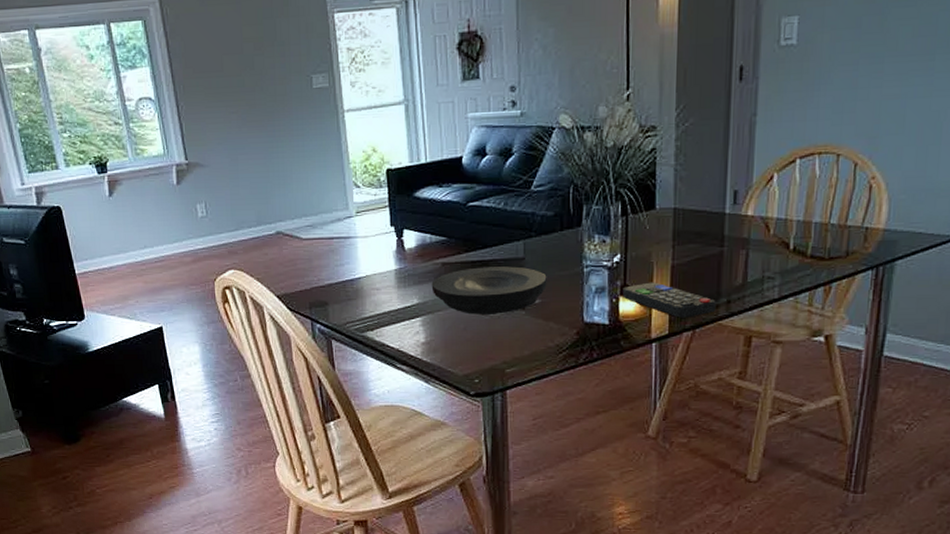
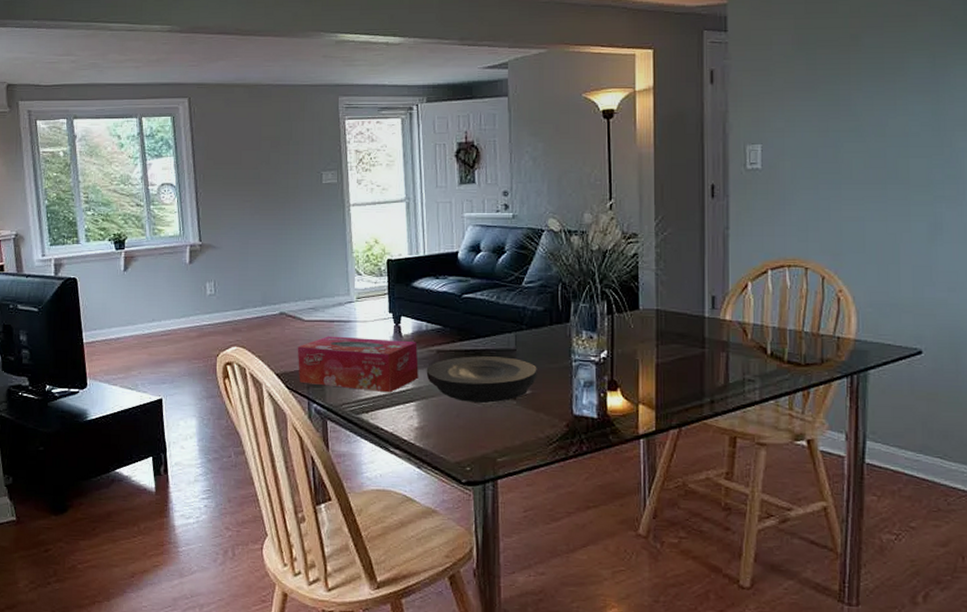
tissue box: none [296,253,424,309] -> present [297,336,419,393]
remote control: present [623,282,716,318] -> none [610,379,700,416]

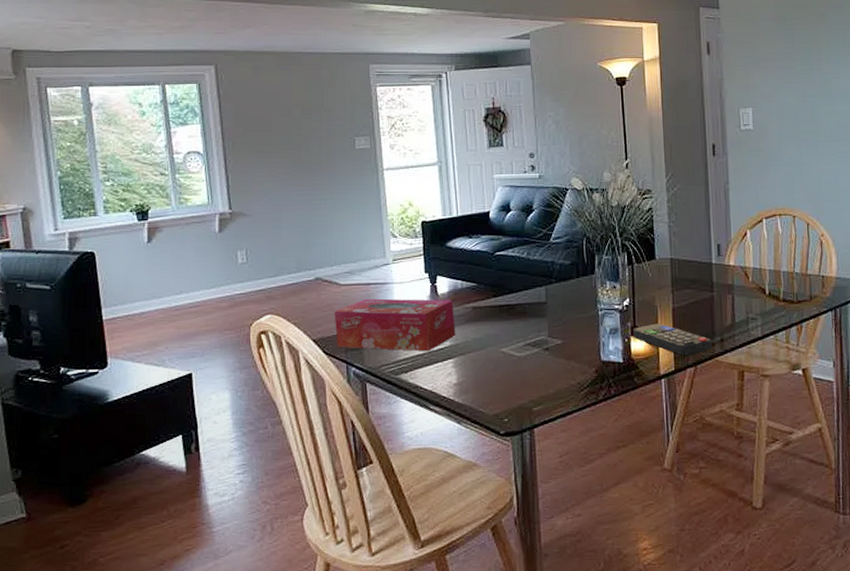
plate: present [426,356,537,403] -> none [463,310,567,356]
remote control: none [610,379,700,416] -> present [633,323,712,355]

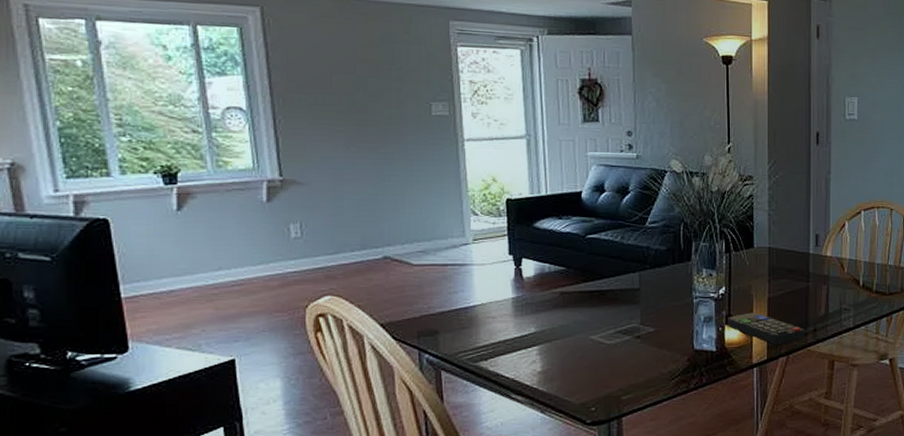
tissue box: present [334,298,455,352] -> none [404,281,541,338]

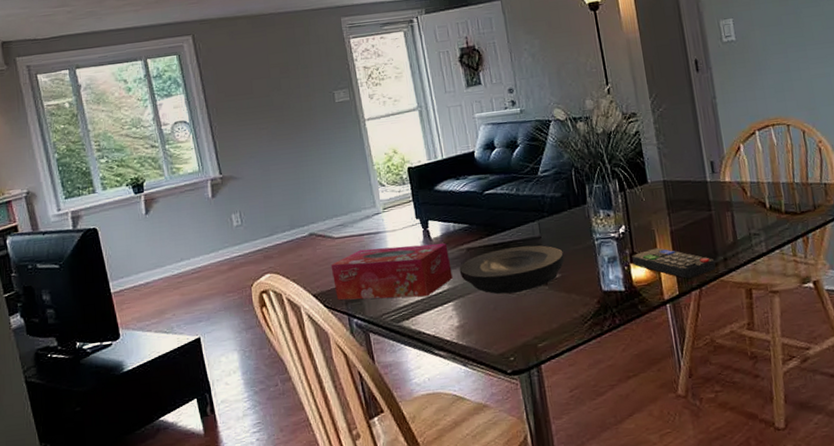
tissue box: none [404,281,541,338] -> present [330,243,453,300]
plate: none [549,296,660,343] -> present [459,245,564,294]

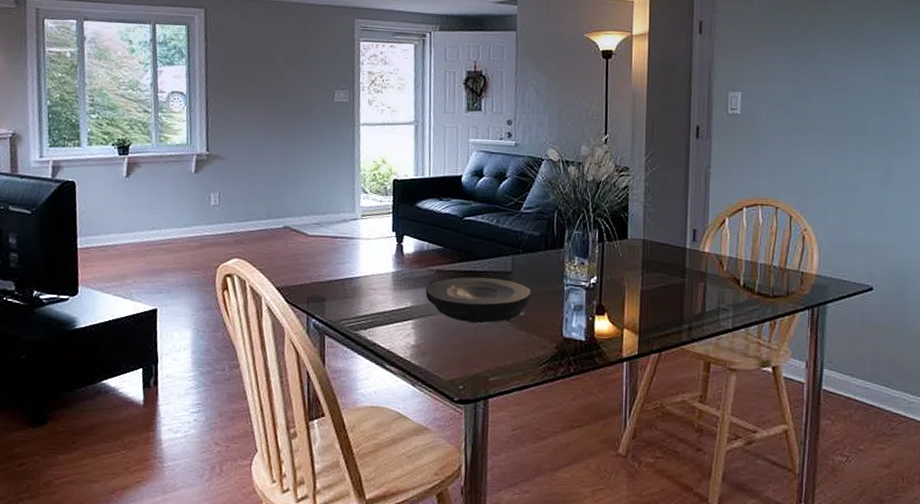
tissue box: present [330,243,453,300] -> none [299,252,418,311]
remote control: present [632,247,716,278] -> none [598,304,679,341]

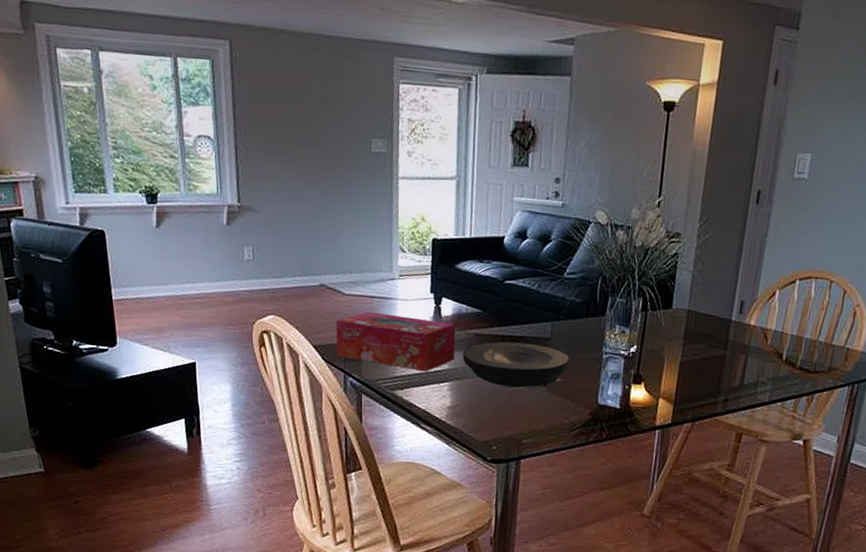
tissue box: none [299,252,418,311] -> present [335,311,456,372]

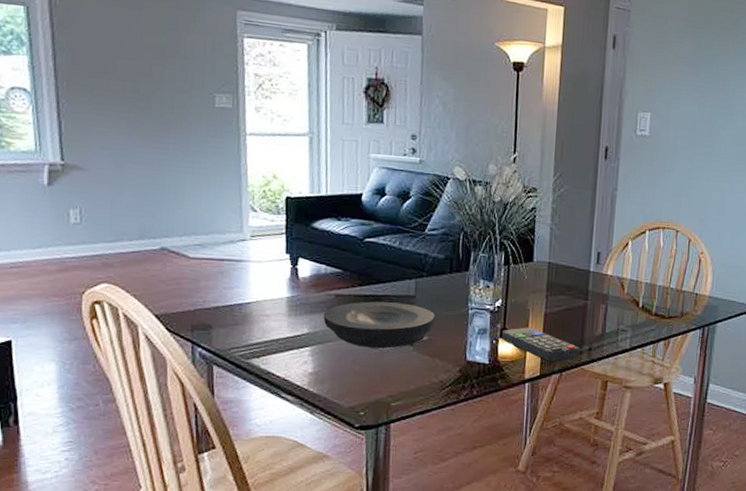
tissue box: present [335,311,456,372] -> none [180,275,316,338]
remote control: none [635,374,715,411] -> present [502,327,580,362]

